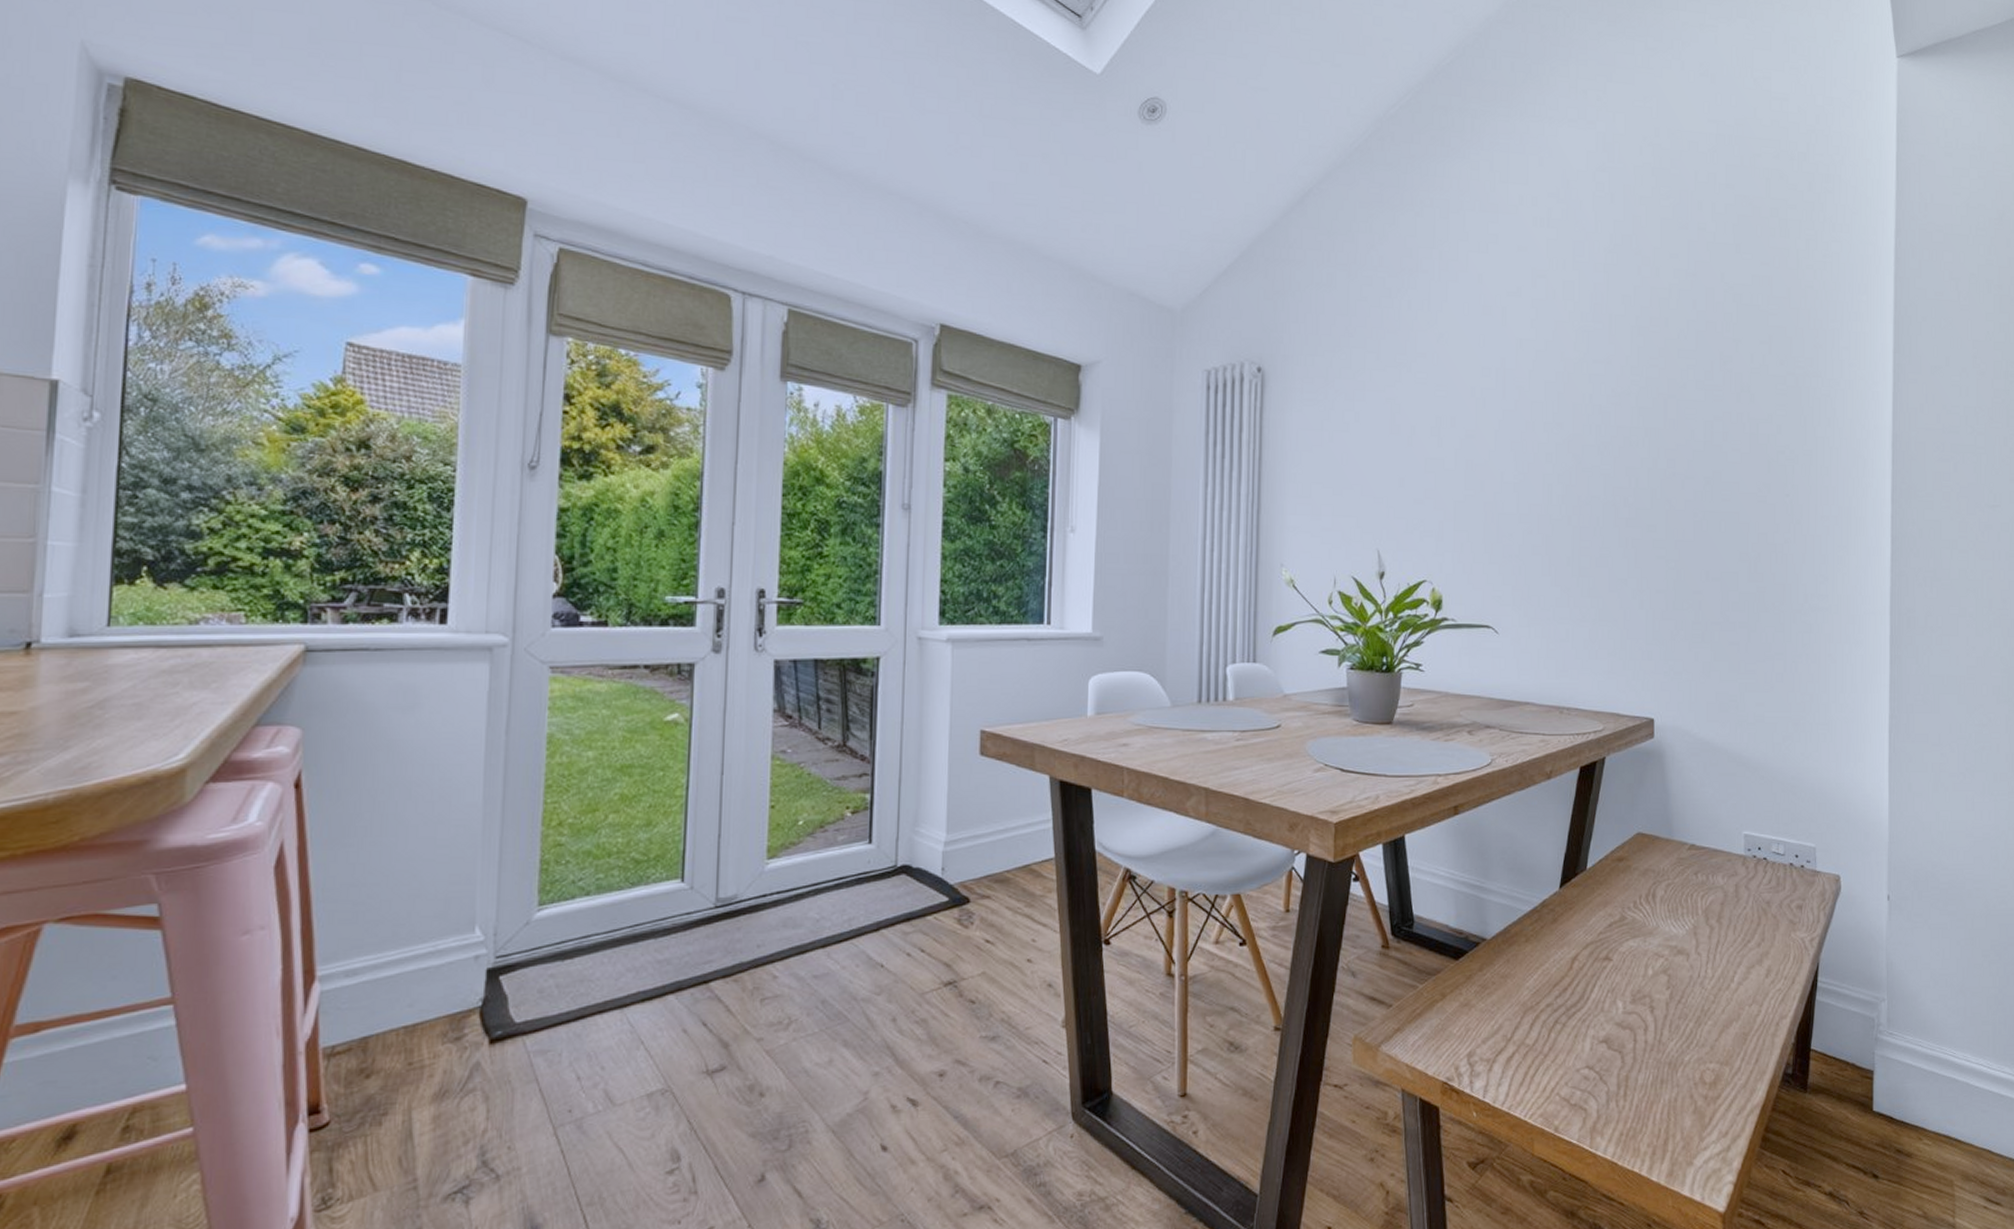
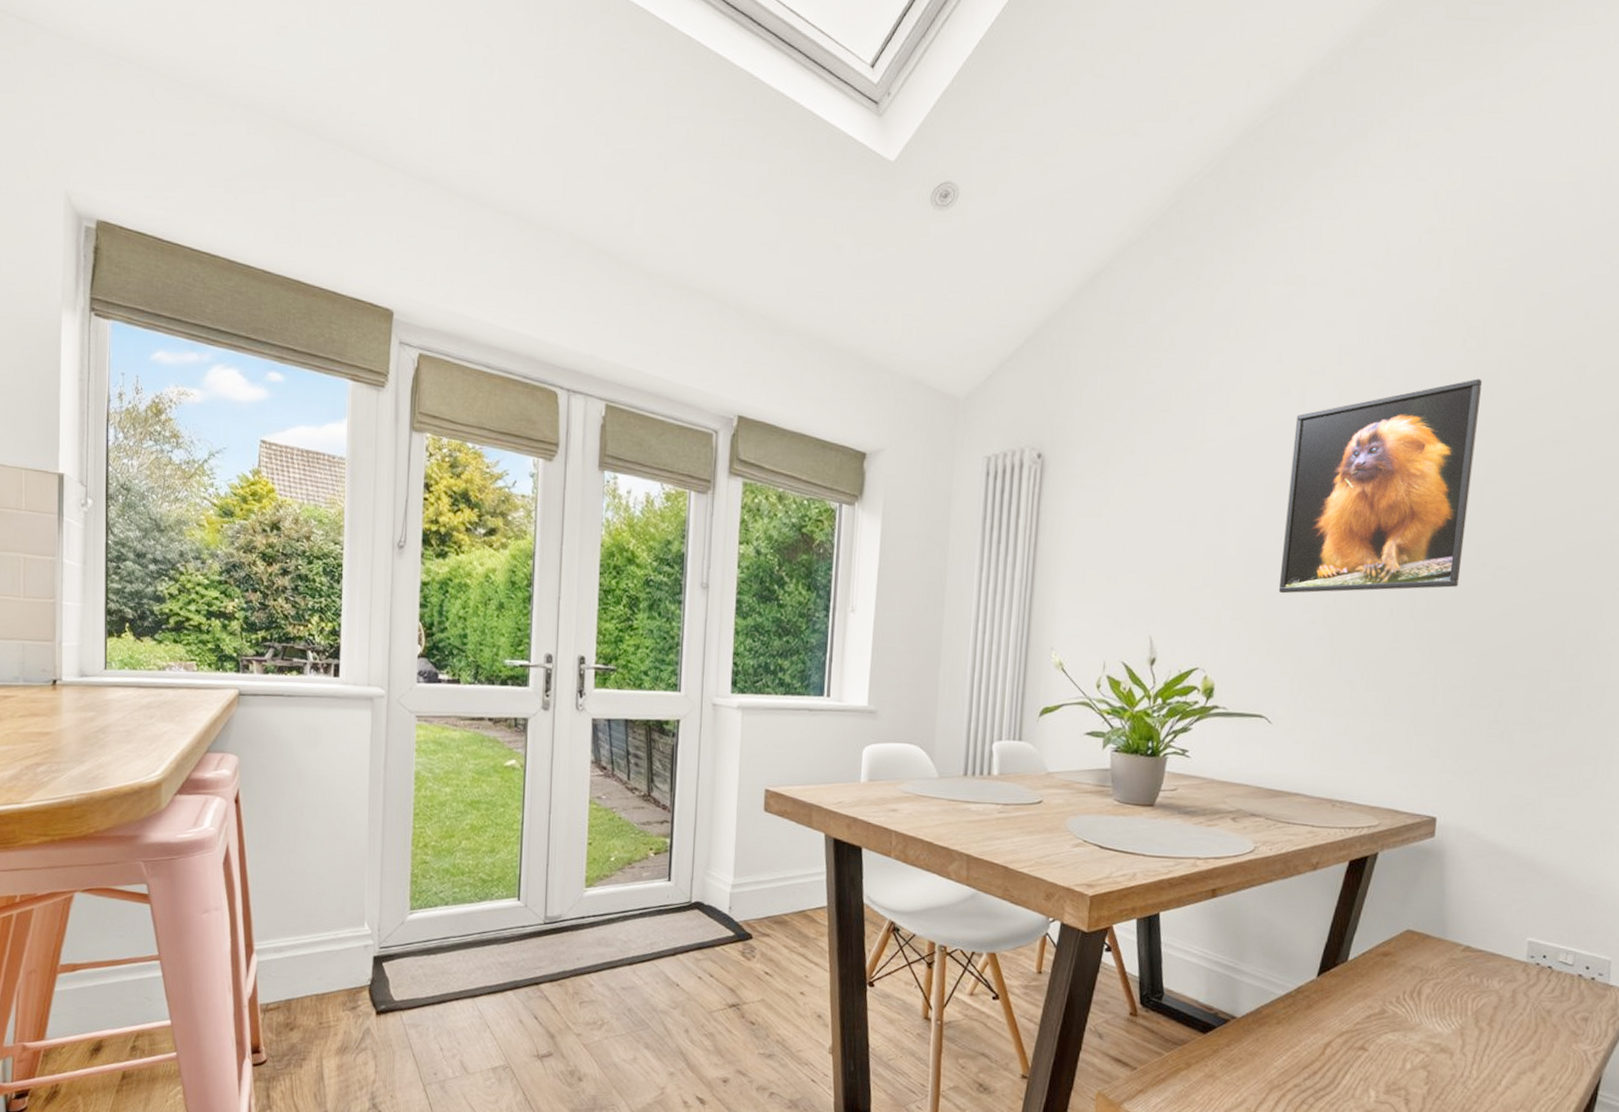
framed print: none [1495,303,1657,505] -> present [1278,378,1482,594]

